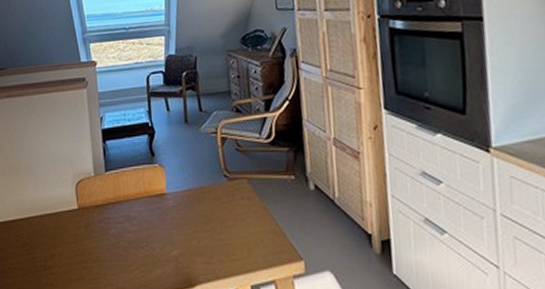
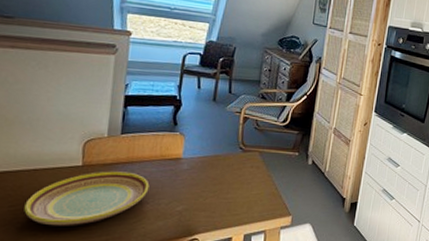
plate: none [39,213,141,275] -> present [24,171,150,226]

